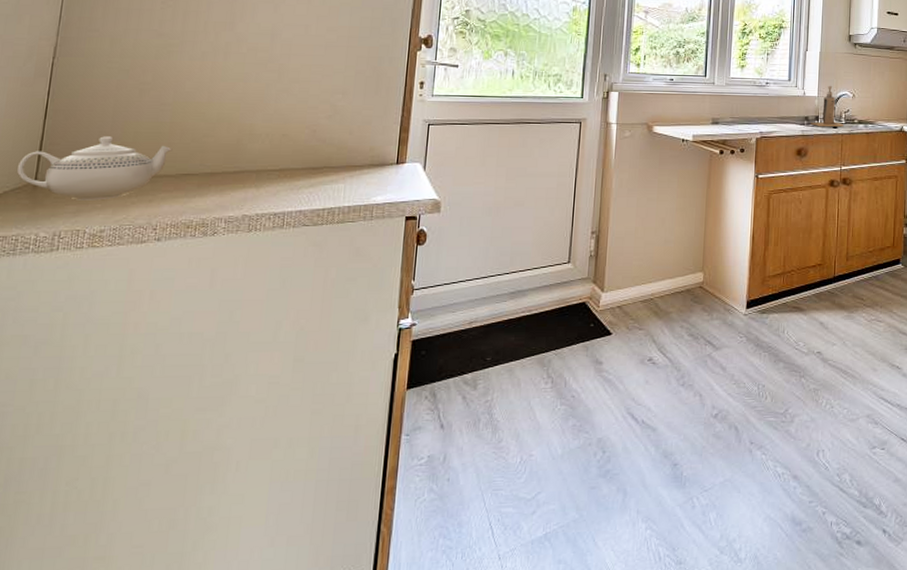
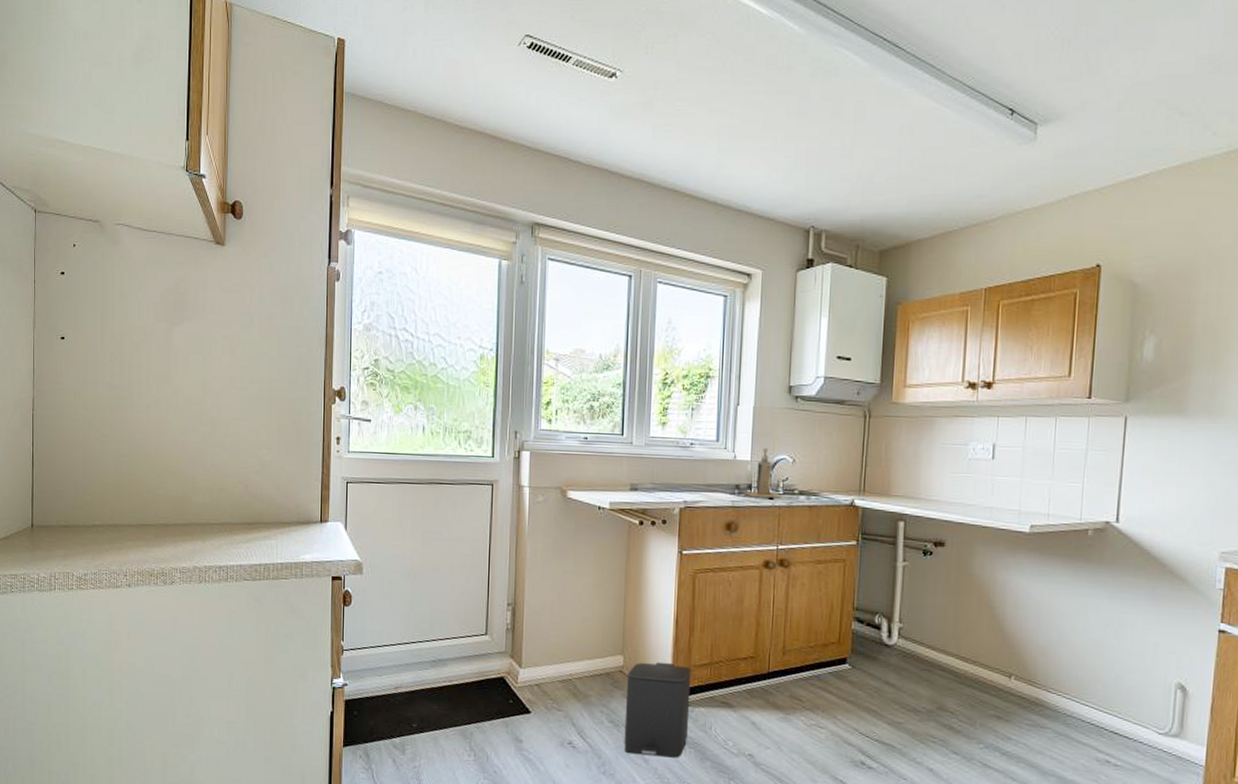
teapot: present [17,136,172,201] -> none [18,485,132,546]
pedal bin: none [702,275,766,364] -> present [624,662,691,758]

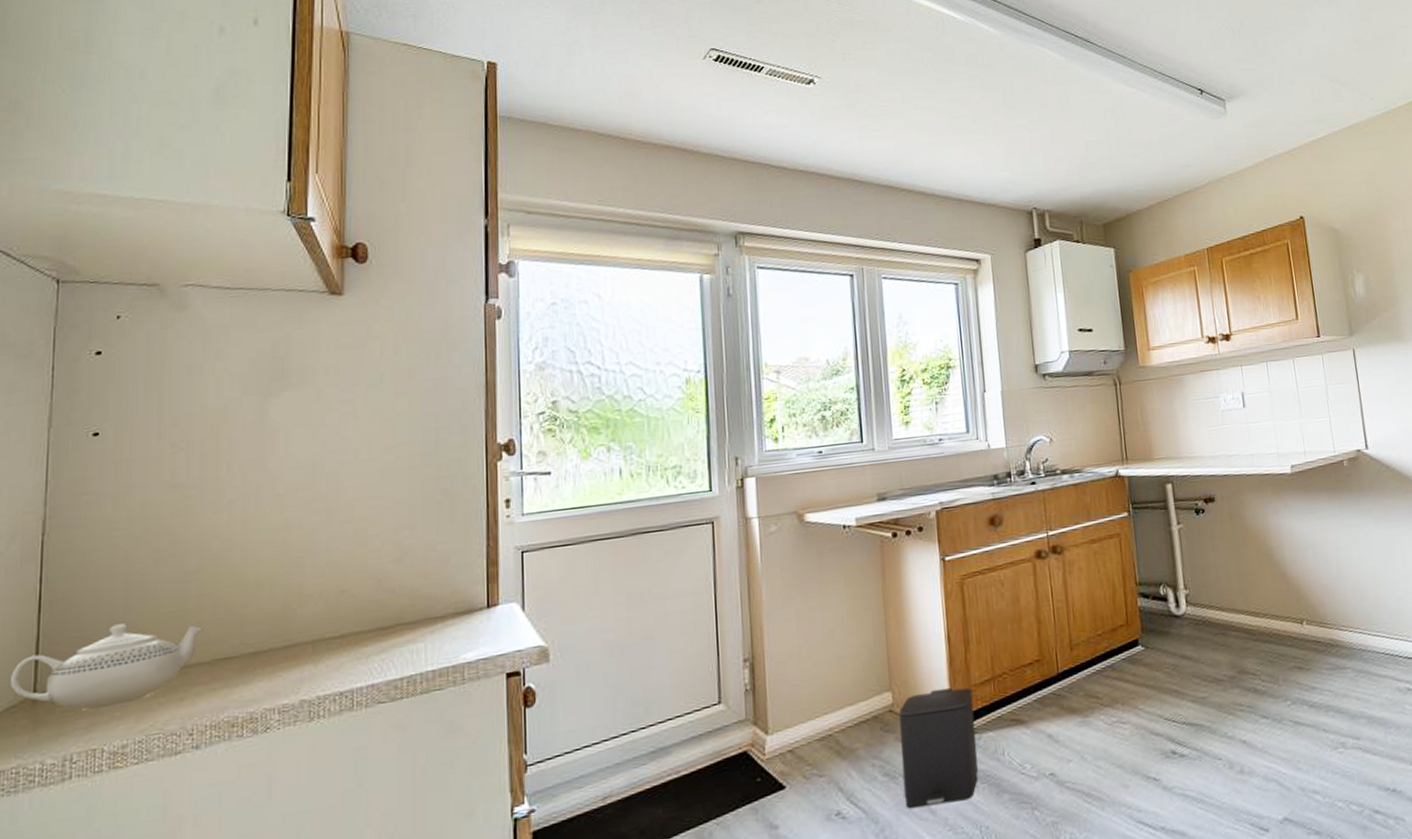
teapot: none [18,485,132,546] -> present [11,623,203,712]
soap dispenser: present [742,447,782,498] -> none [1002,430,1044,486]

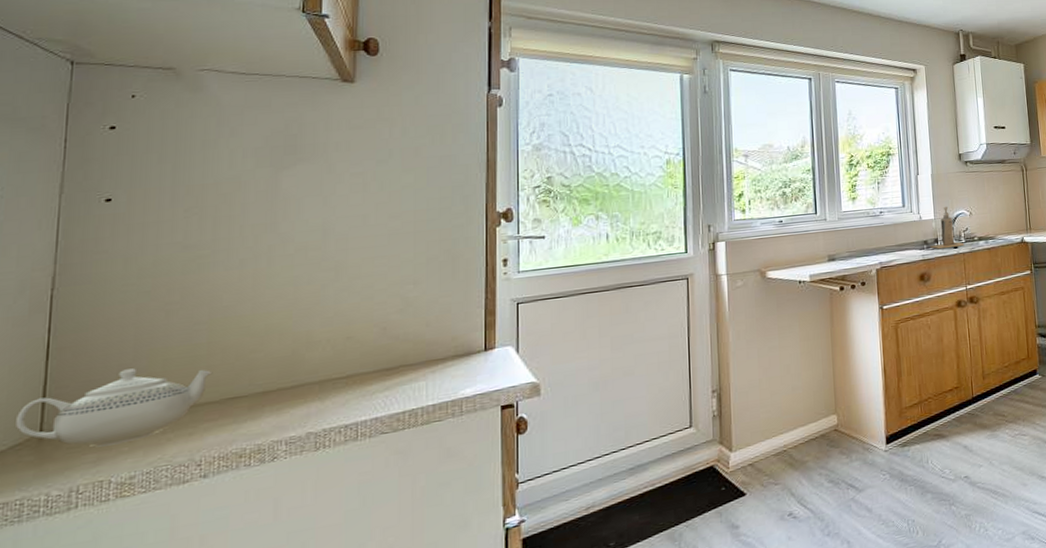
pedal bin: present [899,687,979,808] -> none [843,410,907,508]
soap dispenser: none [1002,430,1044,486] -> present [930,206,965,250]

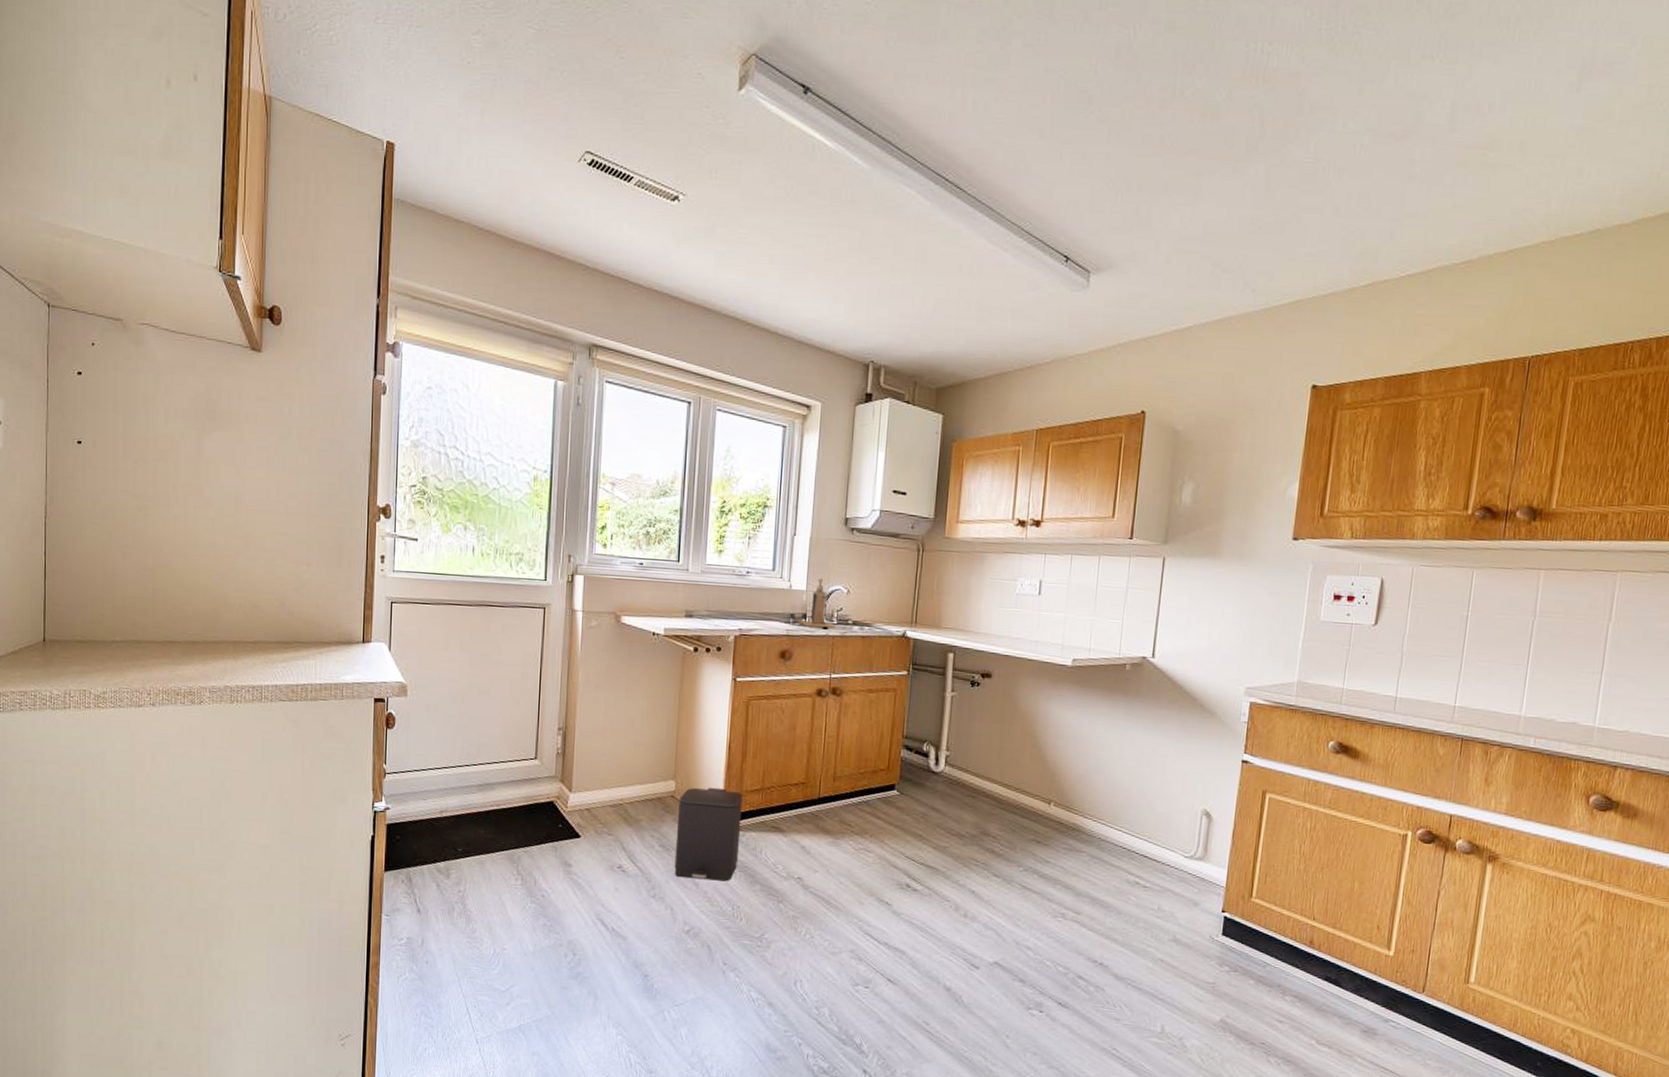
teapot: present [16,368,213,447] -> none [28,599,157,662]
pedal bin: none [843,410,907,508] -> present [674,787,743,882]

